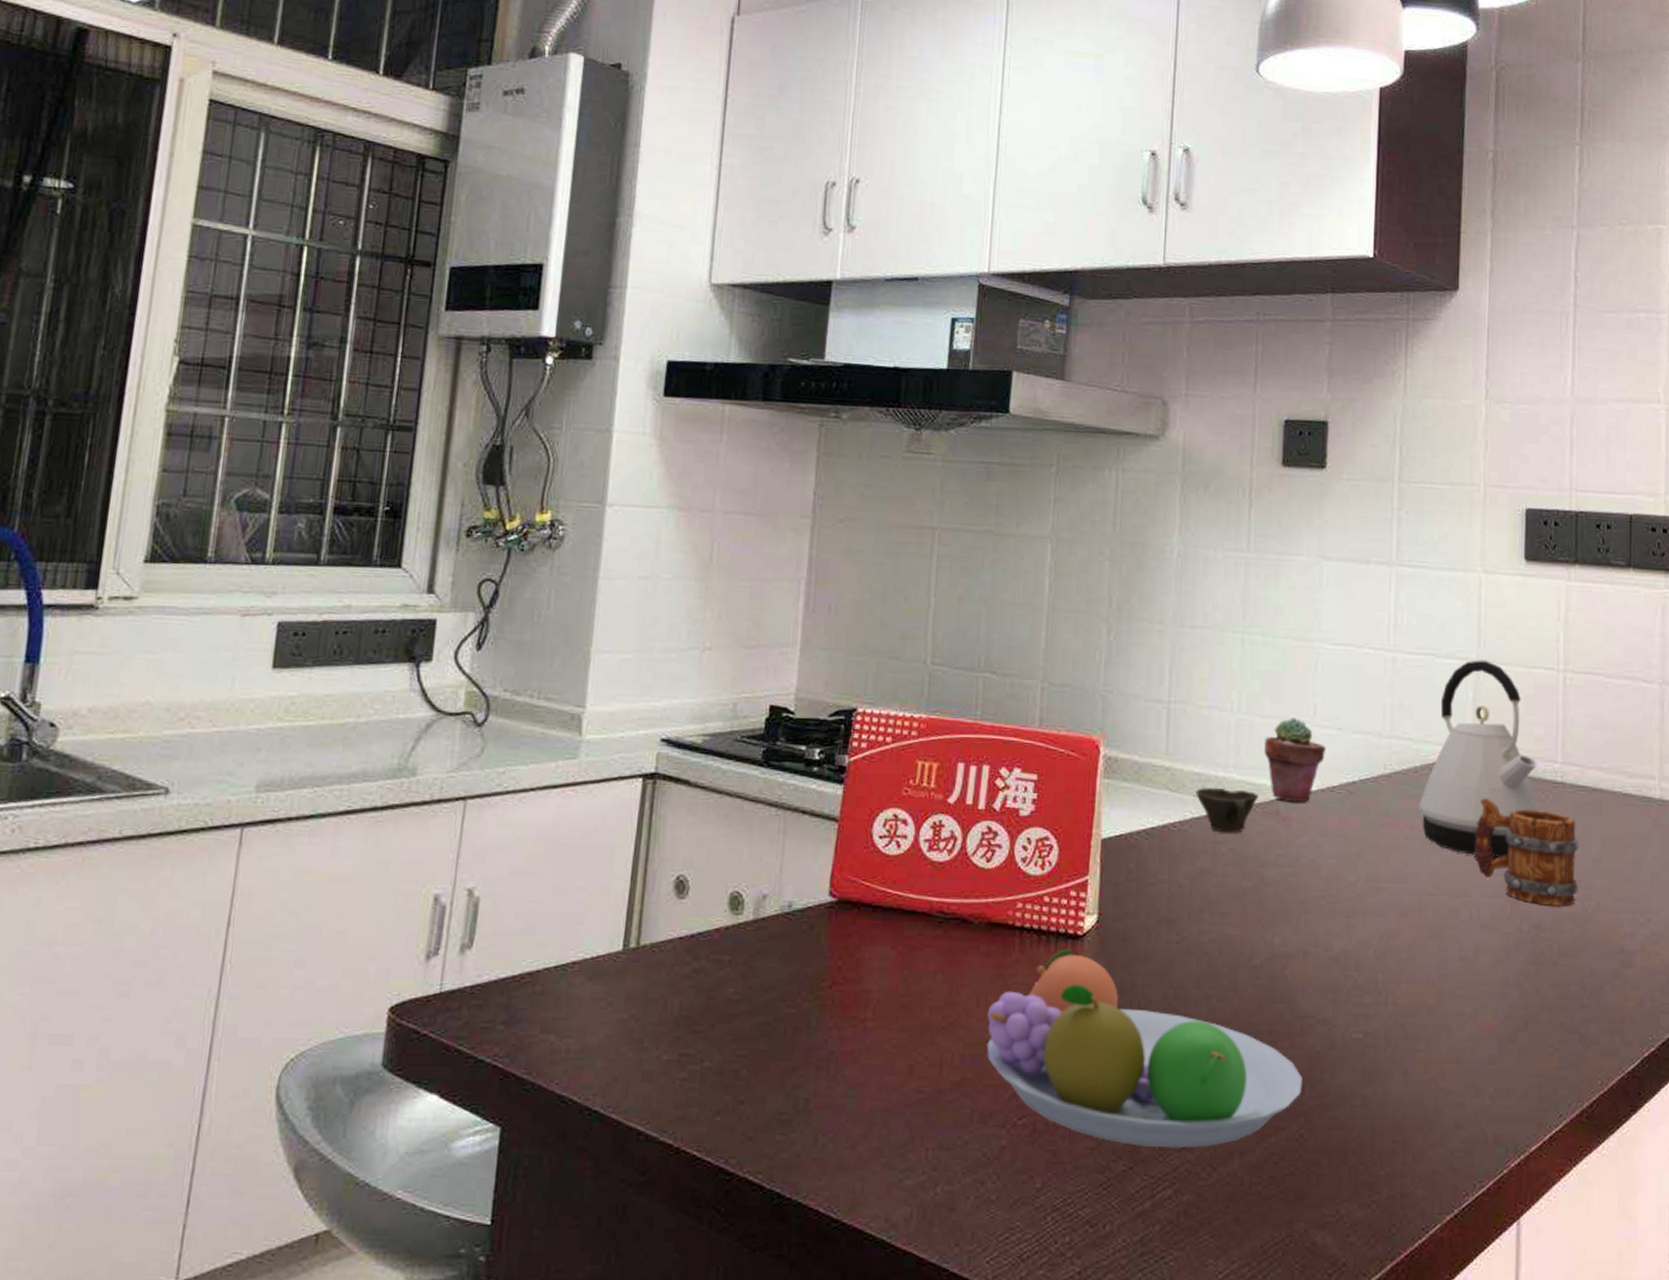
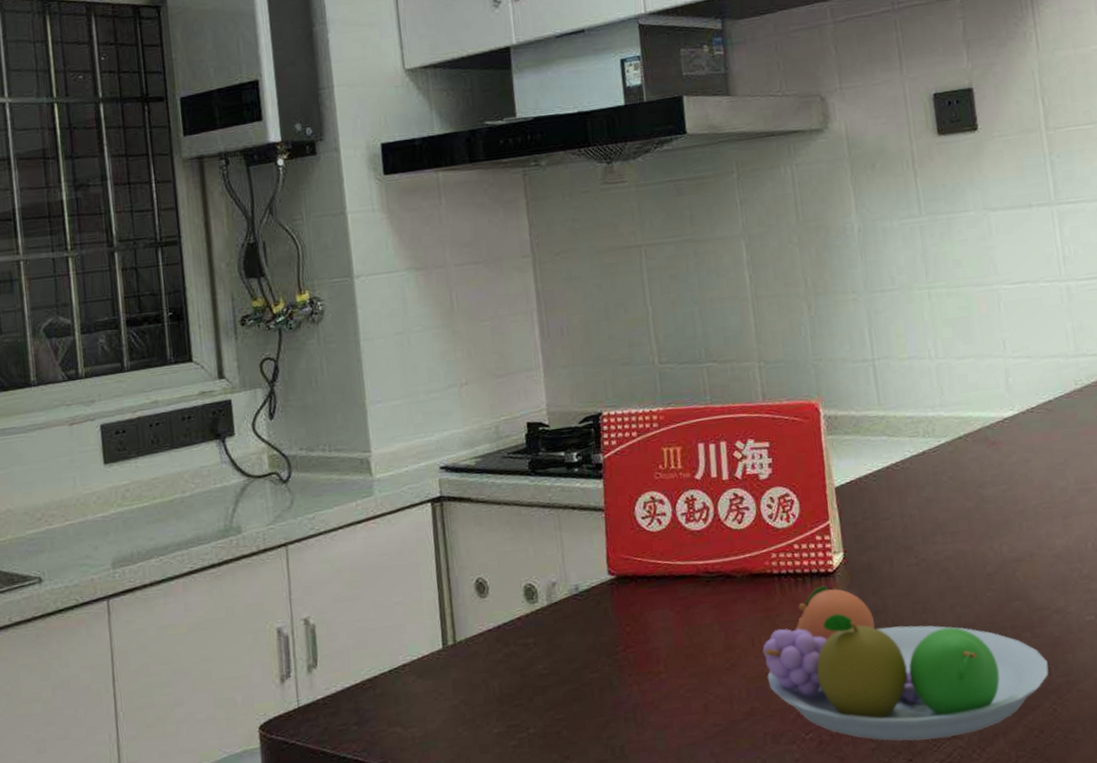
cup: present [1196,786,1259,834] -> none [910,424,967,464]
potted succulent: present [1263,718,1325,803] -> none [964,354,1020,428]

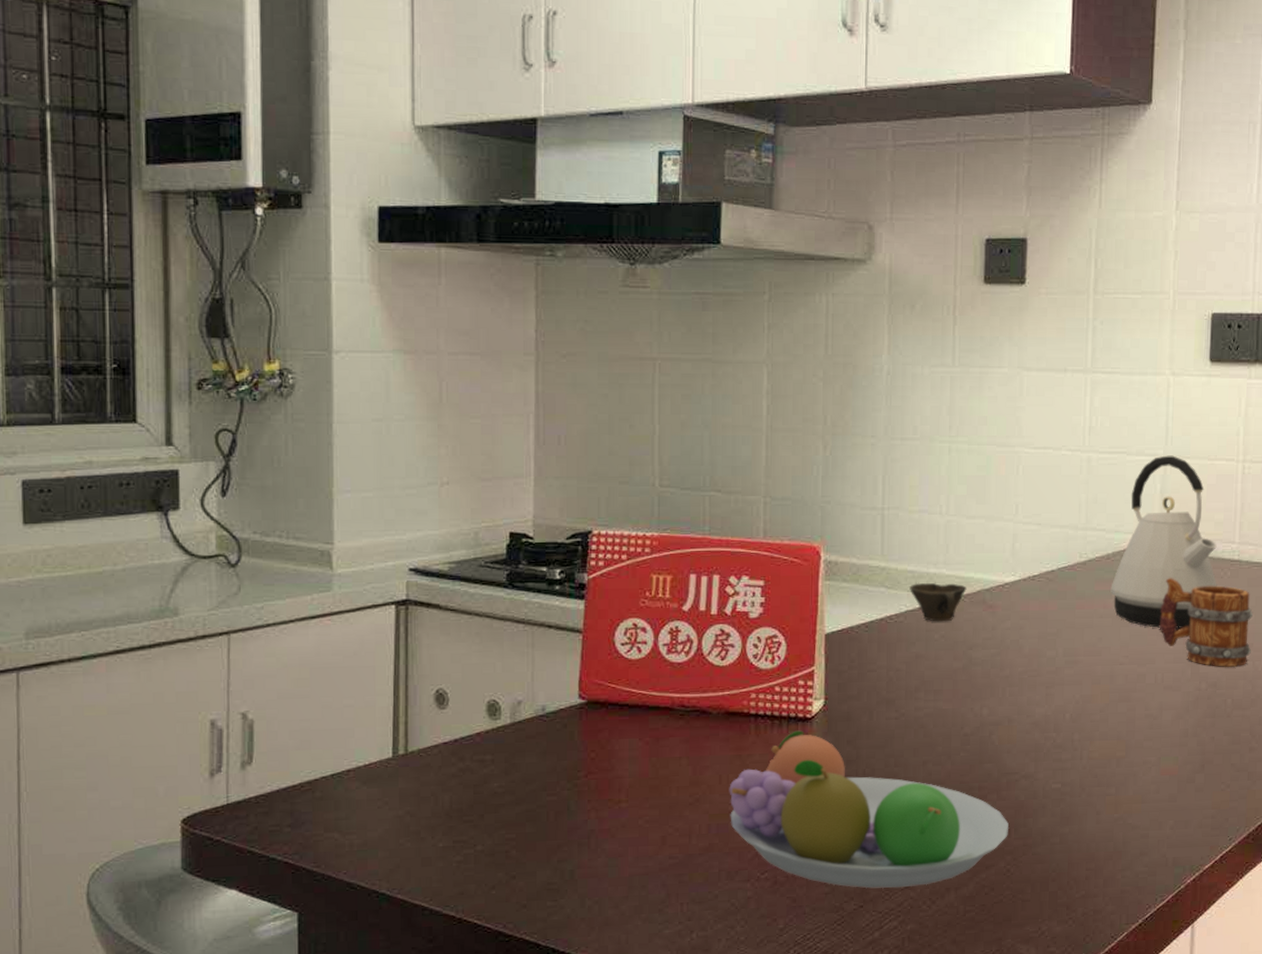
cup: none [910,424,967,464] -> present [909,582,967,622]

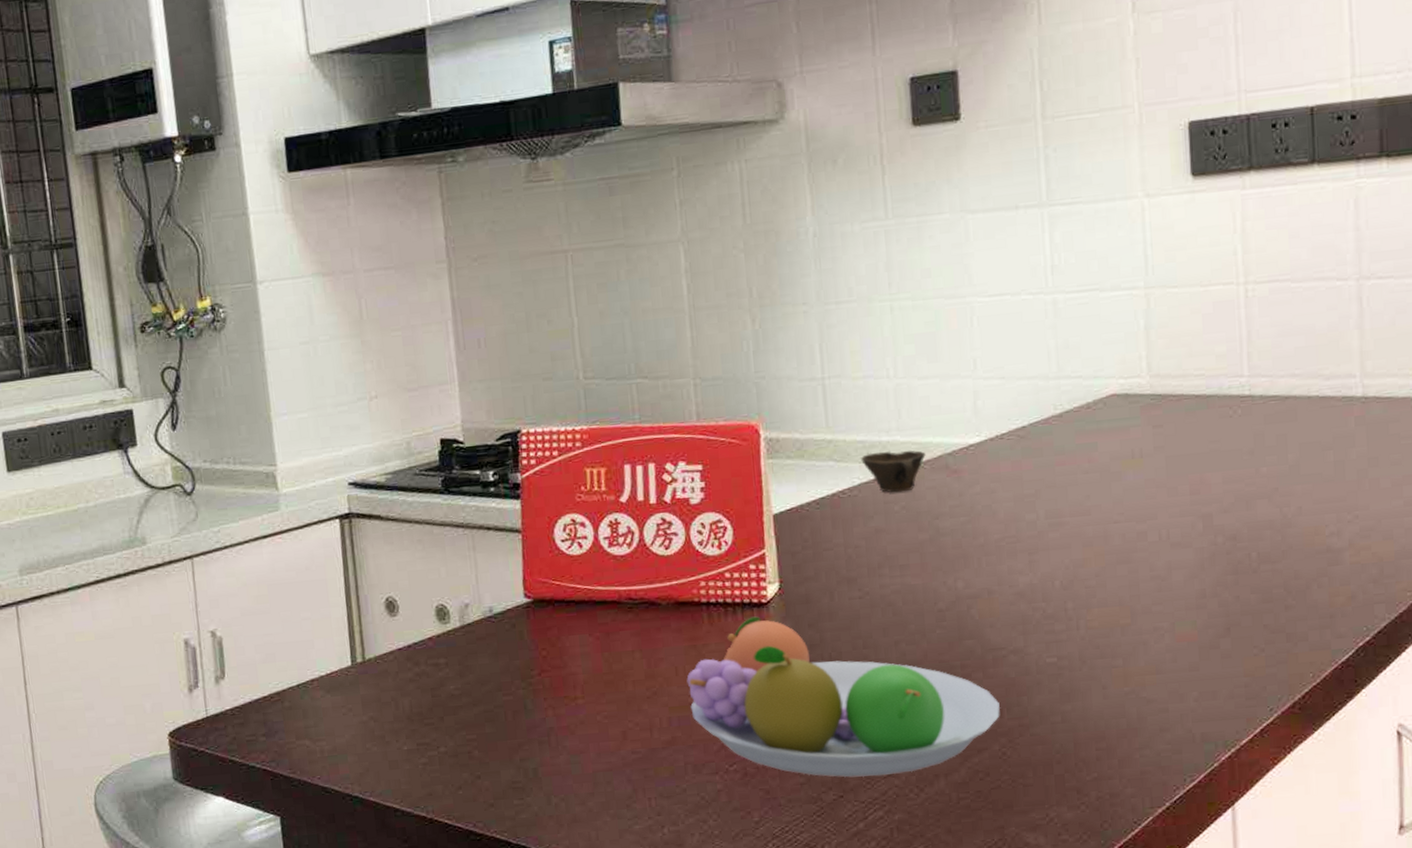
kettle: present [1110,455,1217,629] -> none [1094,286,1226,480]
mug: present [1159,577,1253,668] -> none [1158,421,1276,518]

